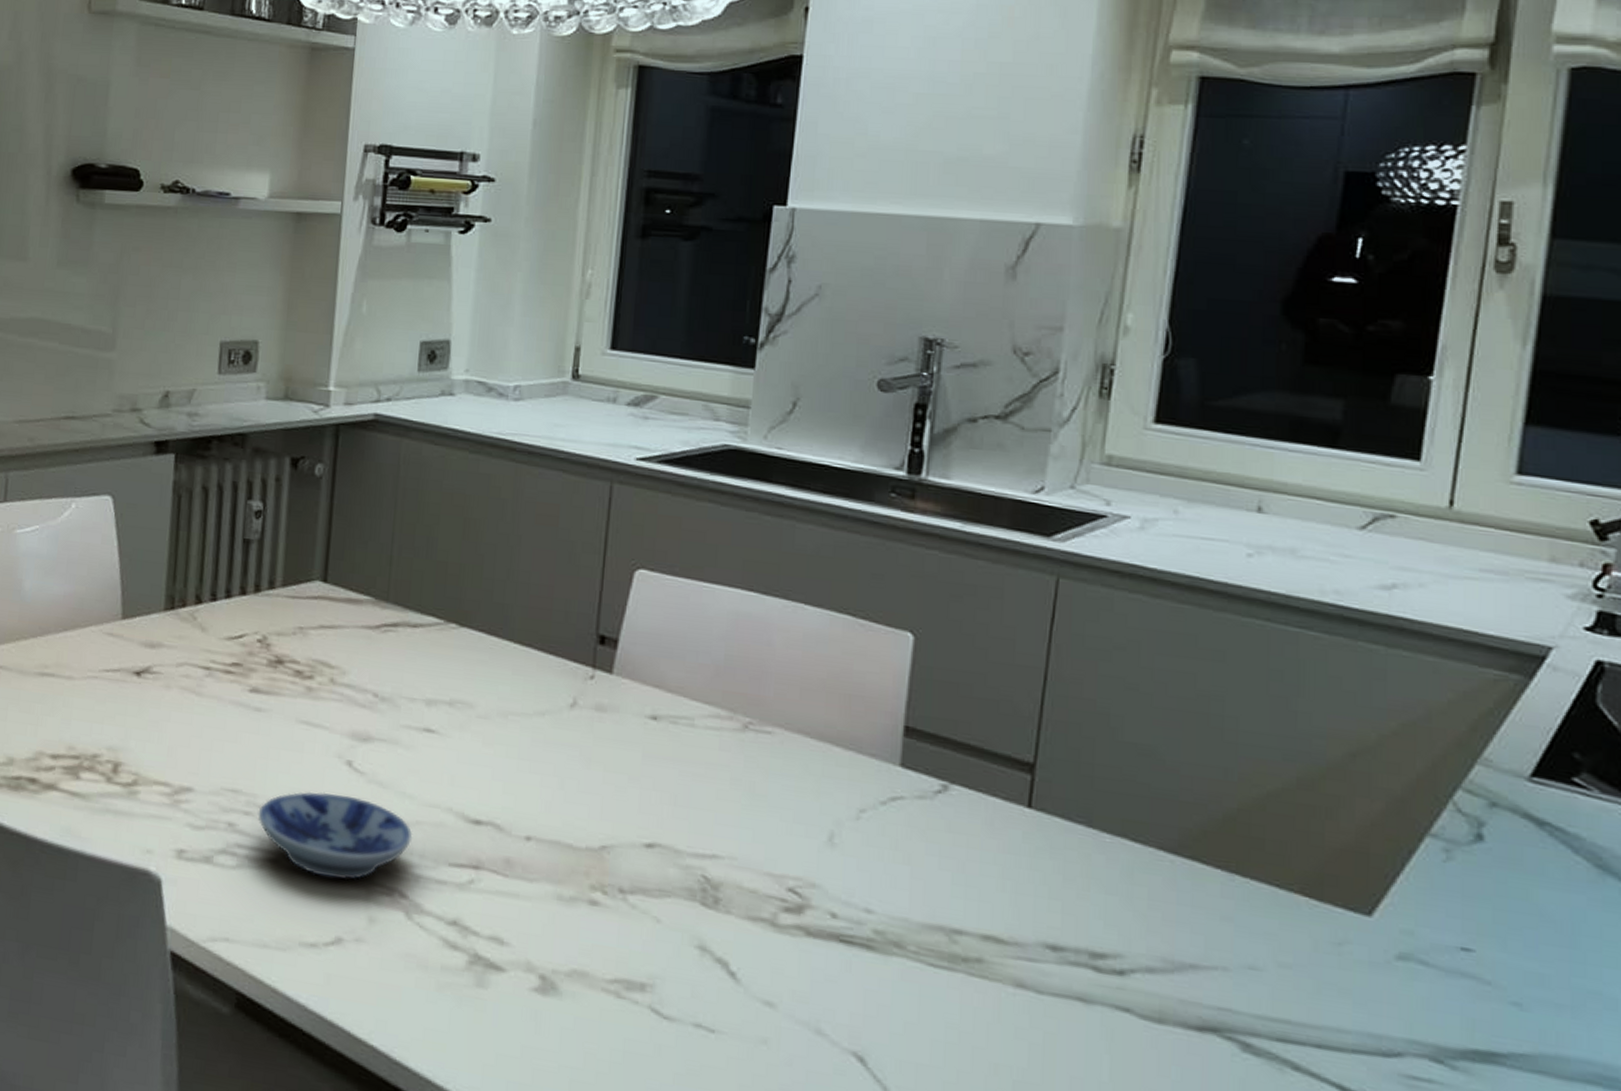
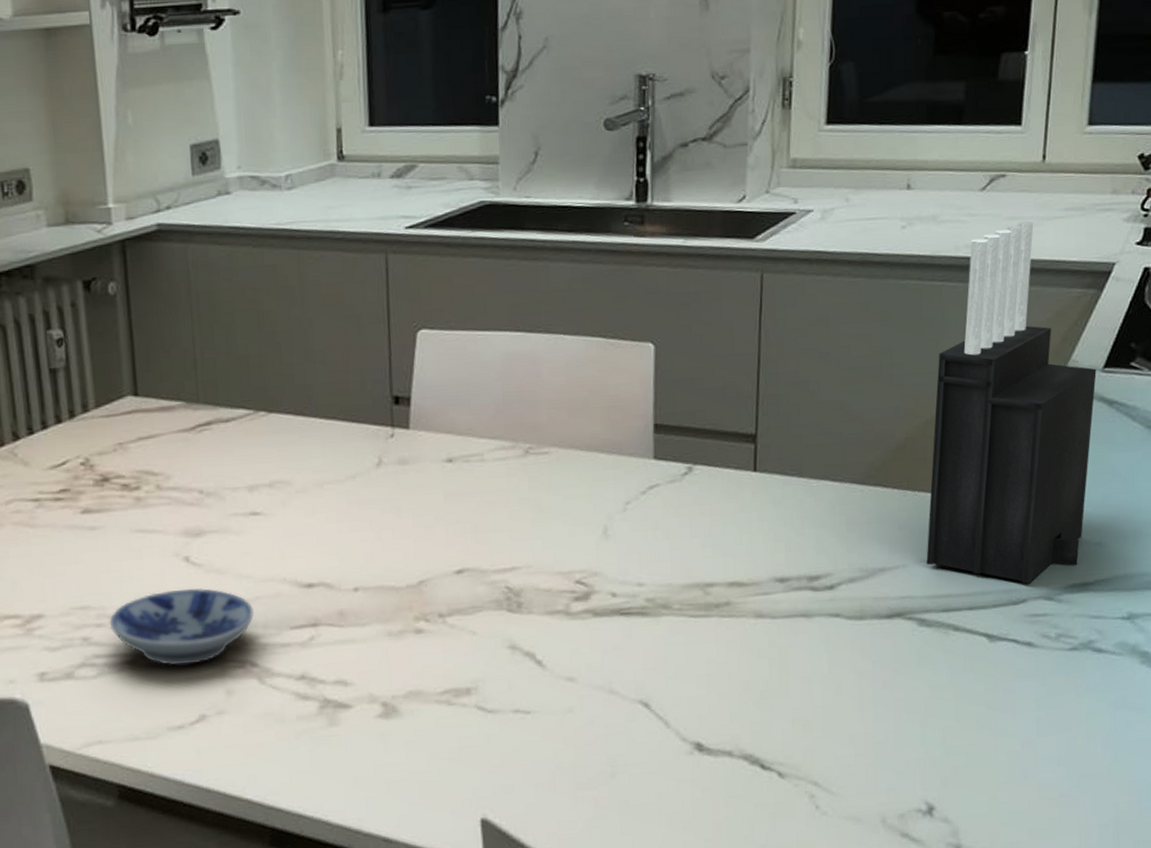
knife block: none [1257,573,1520,1034] -> present [926,221,1097,584]

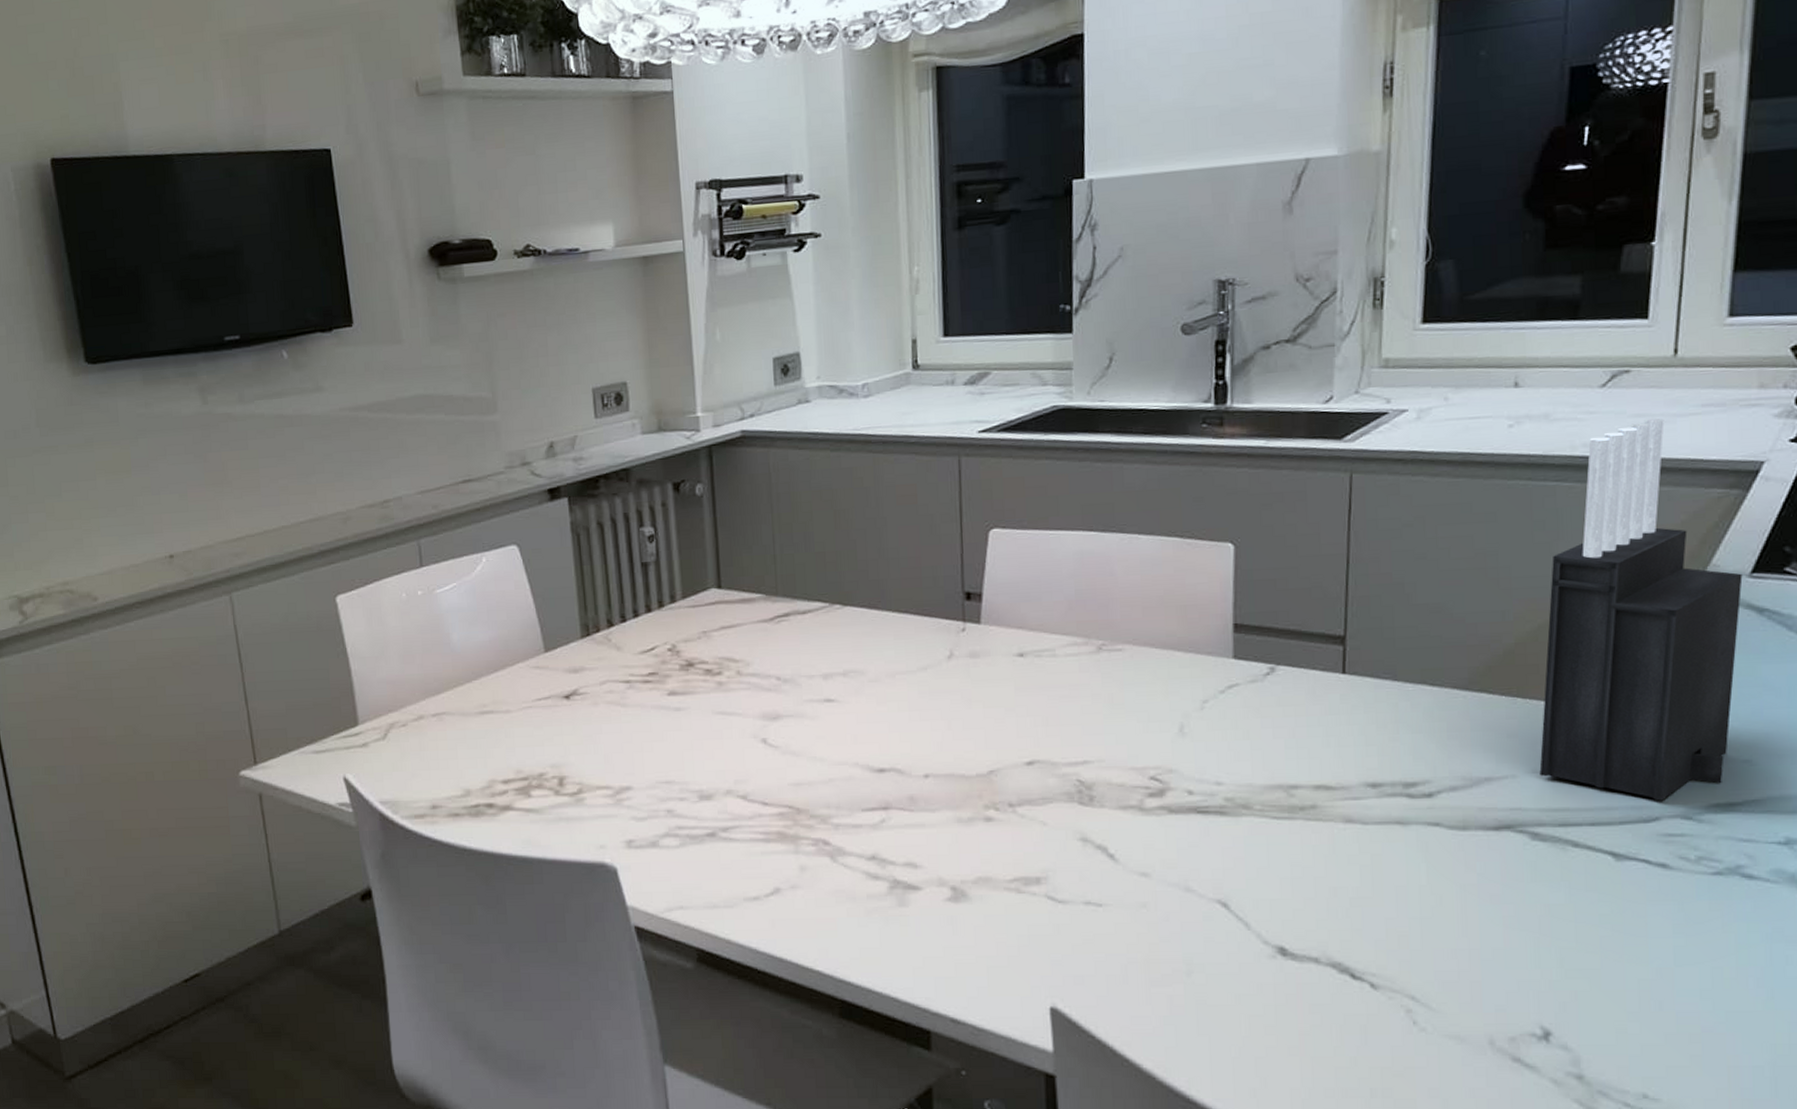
bowl: present [109,588,255,666] -> none [691,768,828,841]

